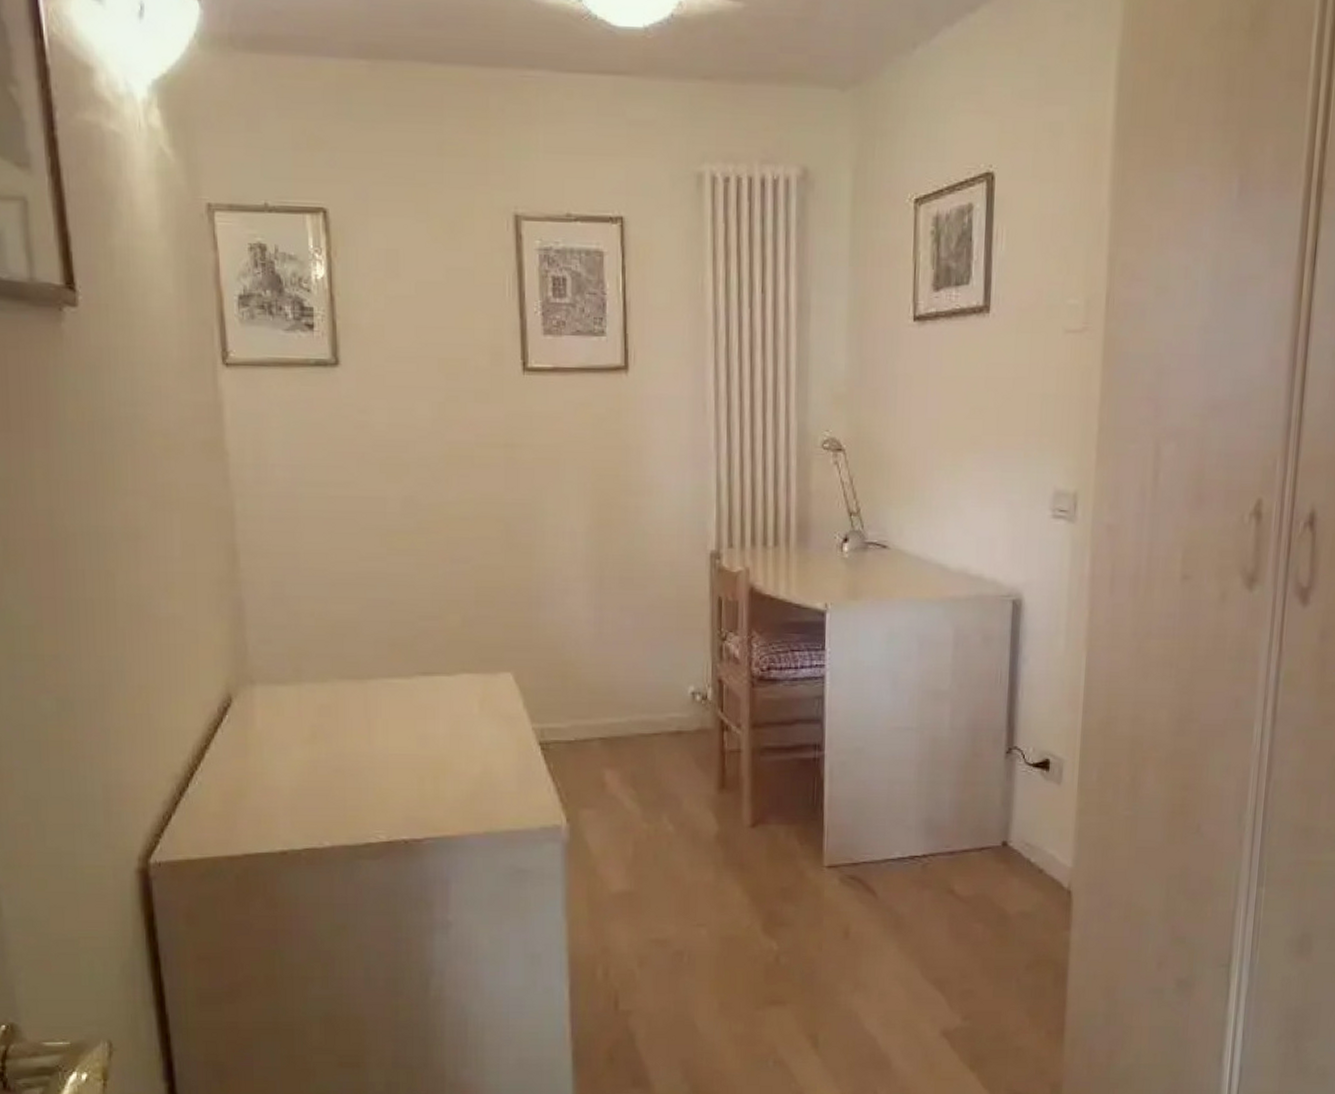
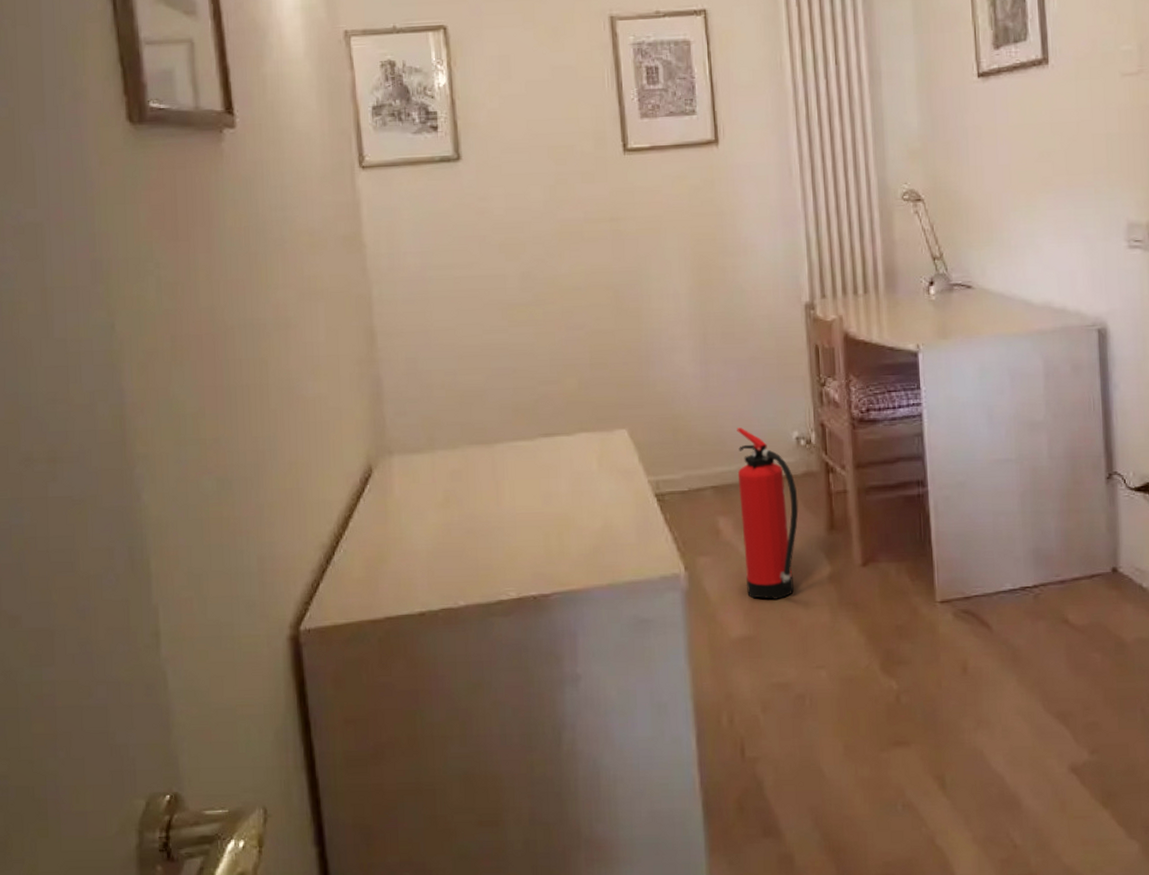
fire extinguisher: none [627,678,690,856] -> present [737,428,799,599]

